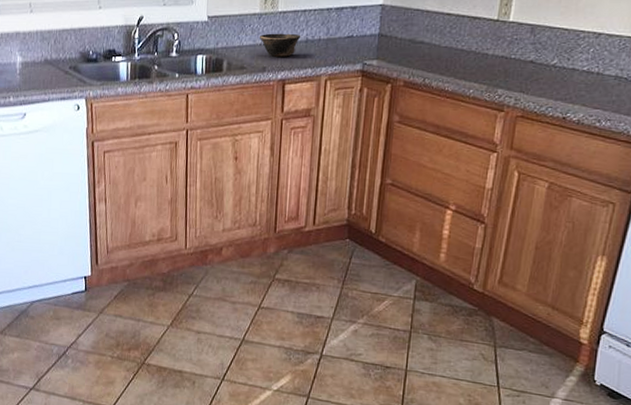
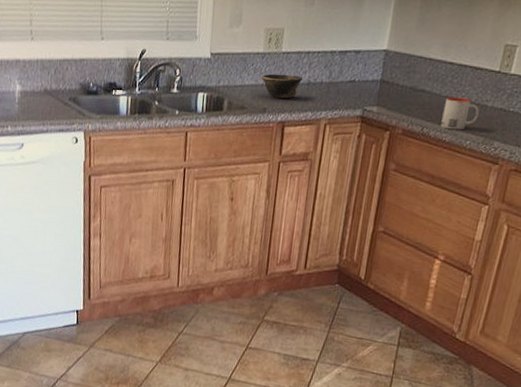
mug: none [442,48,480,79] -> present [441,97,479,130]

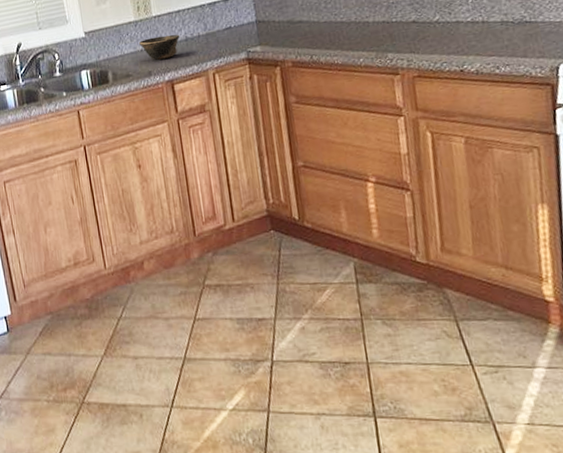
mug: present [441,97,479,130] -> none [326,19,364,52]

